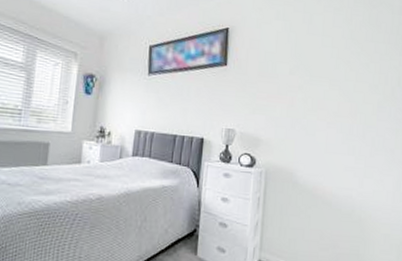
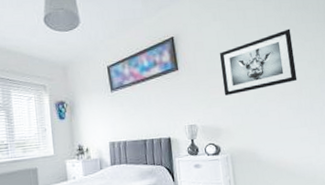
wall art: none [272,44,357,105] -> present [219,28,298,96]

